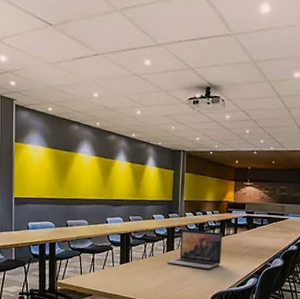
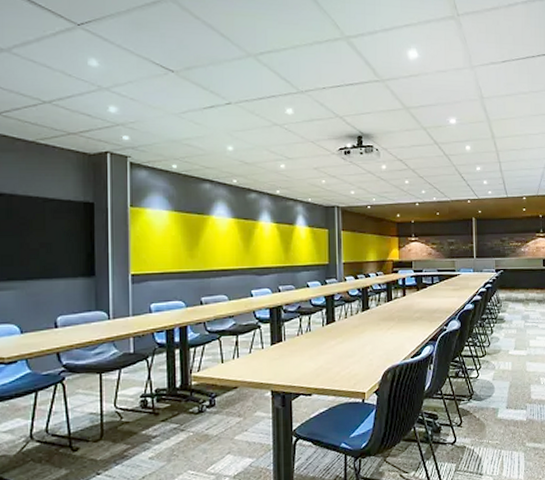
laptop: present [167,229,222,269] -> none [328,296,390,341]

